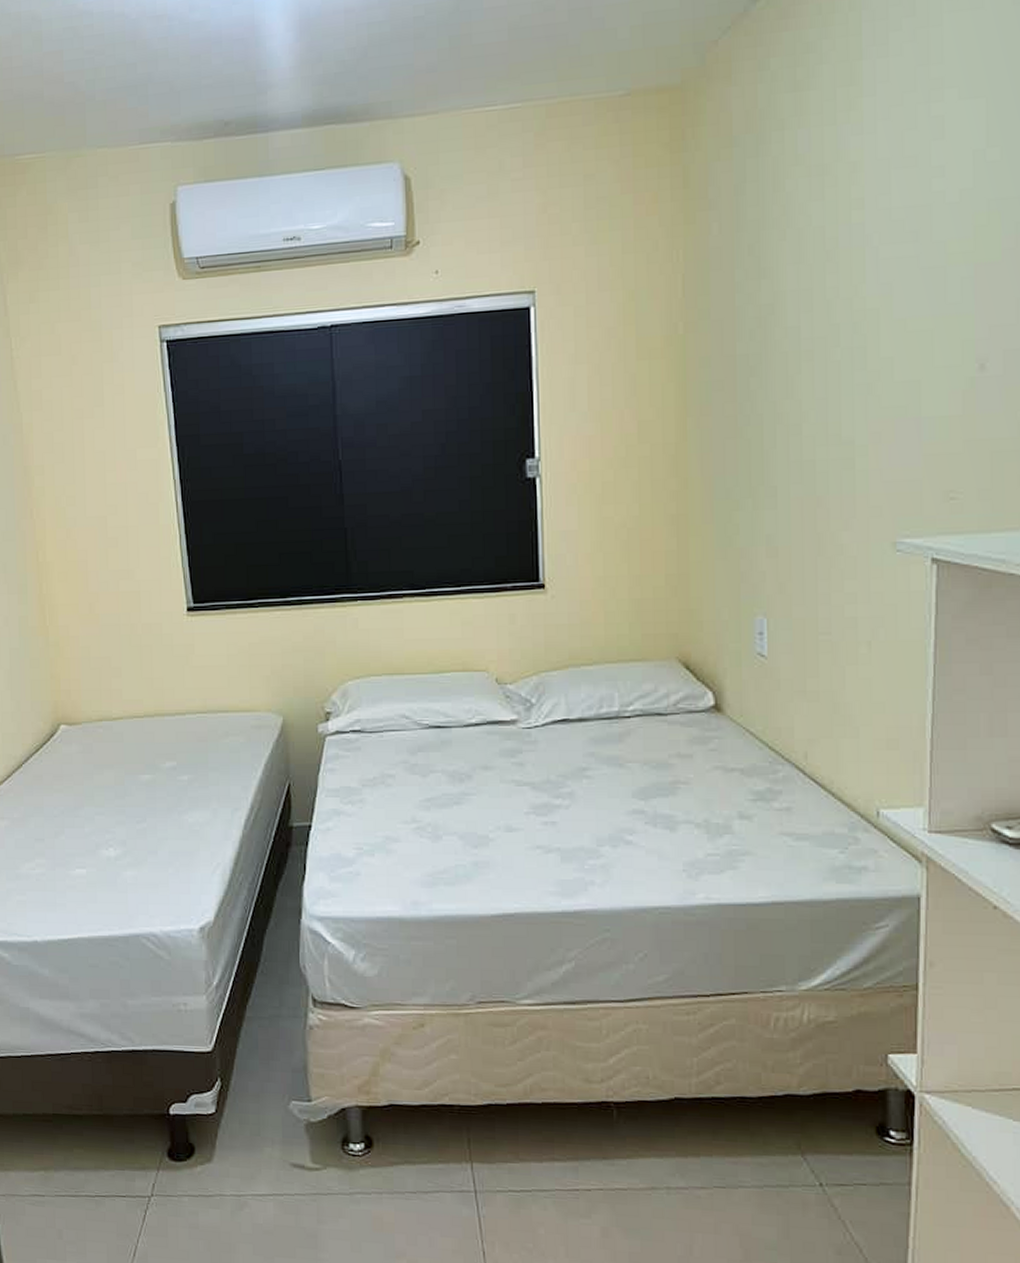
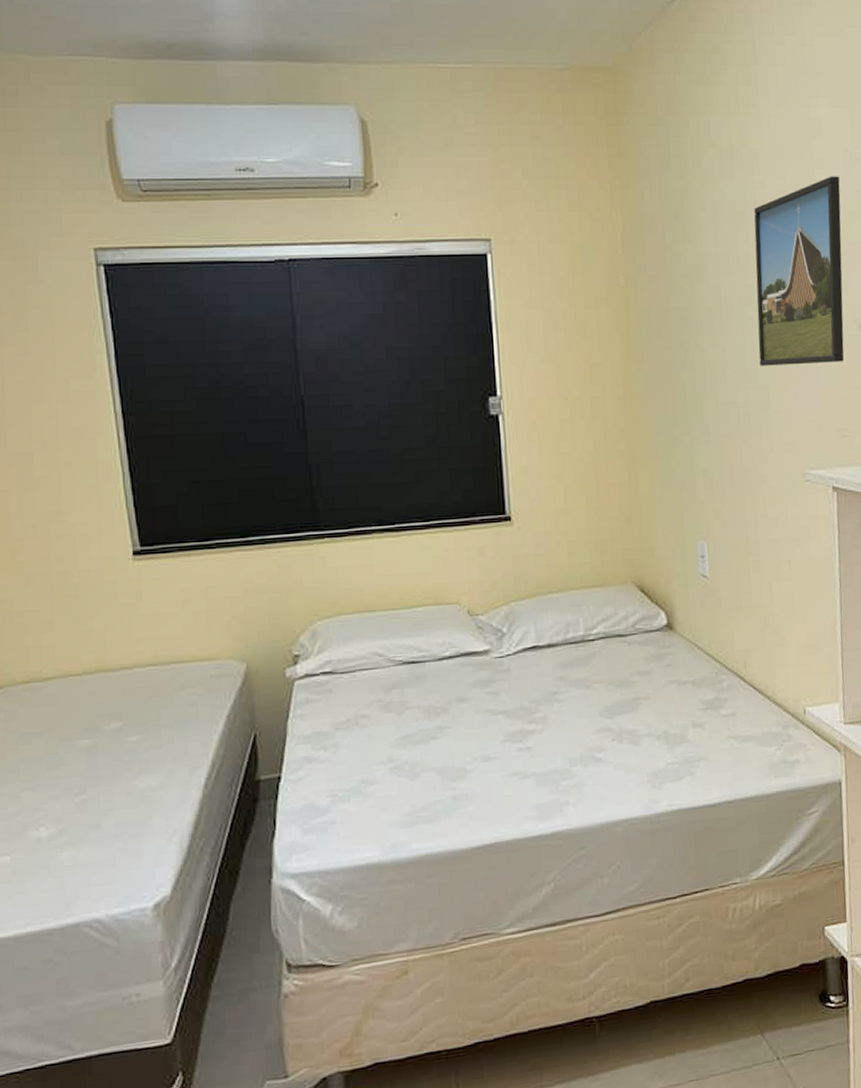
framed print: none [844,183,966,418] -> present [754,176,845,366]

